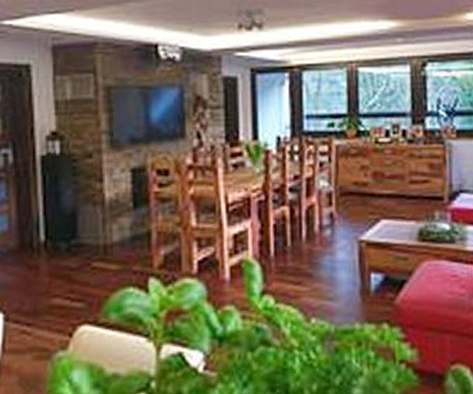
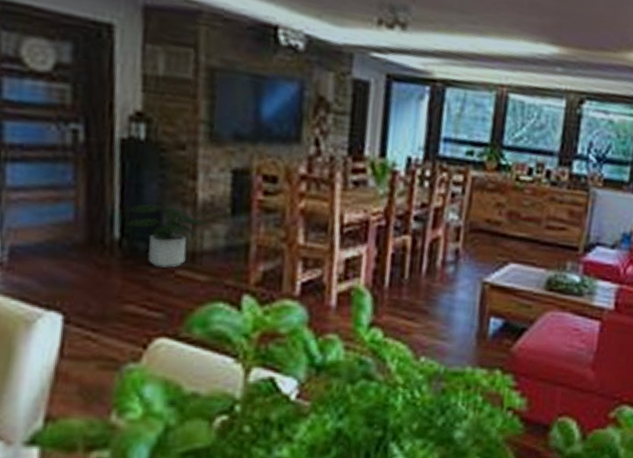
potted plant: none [47,208,116,262] -> present [124,204,209,268]

